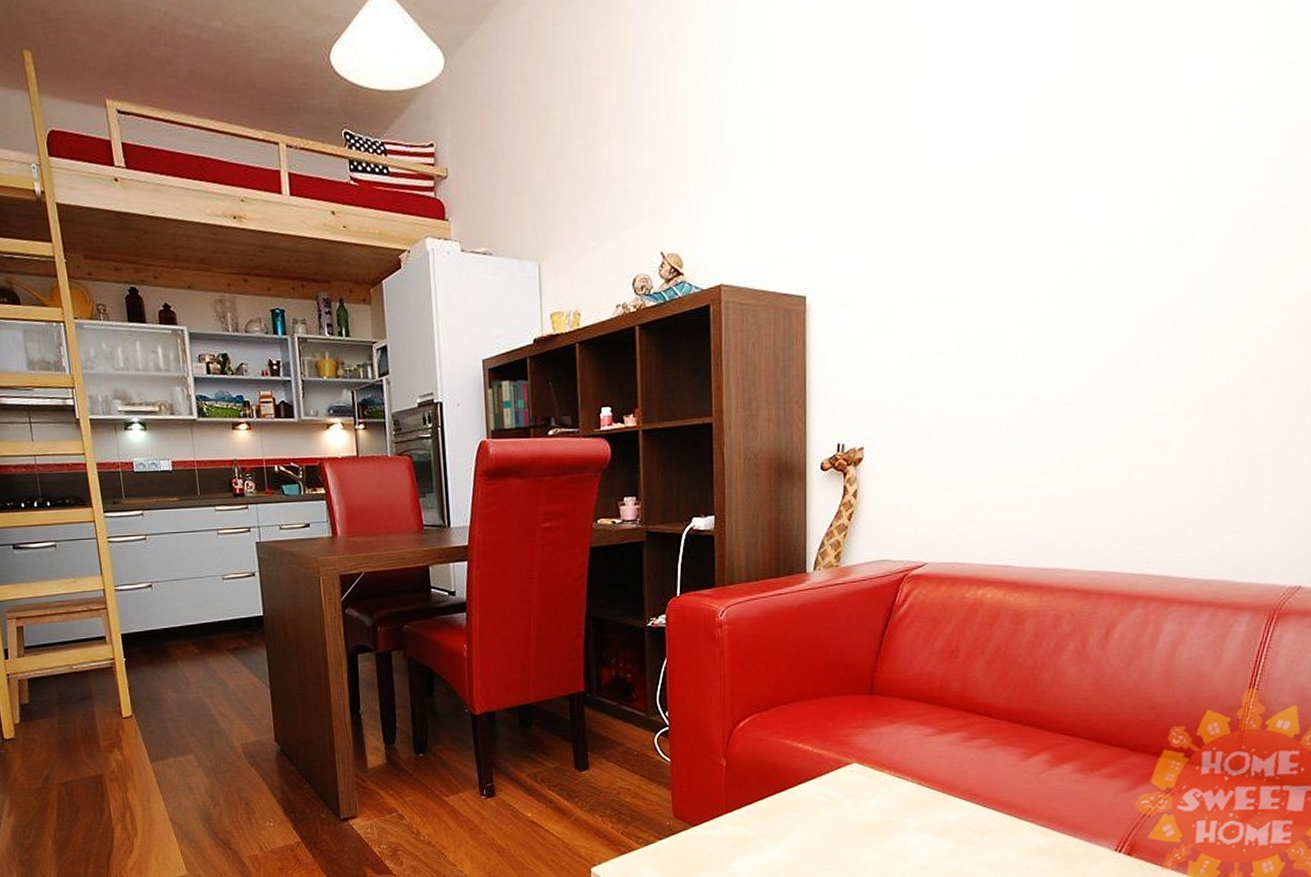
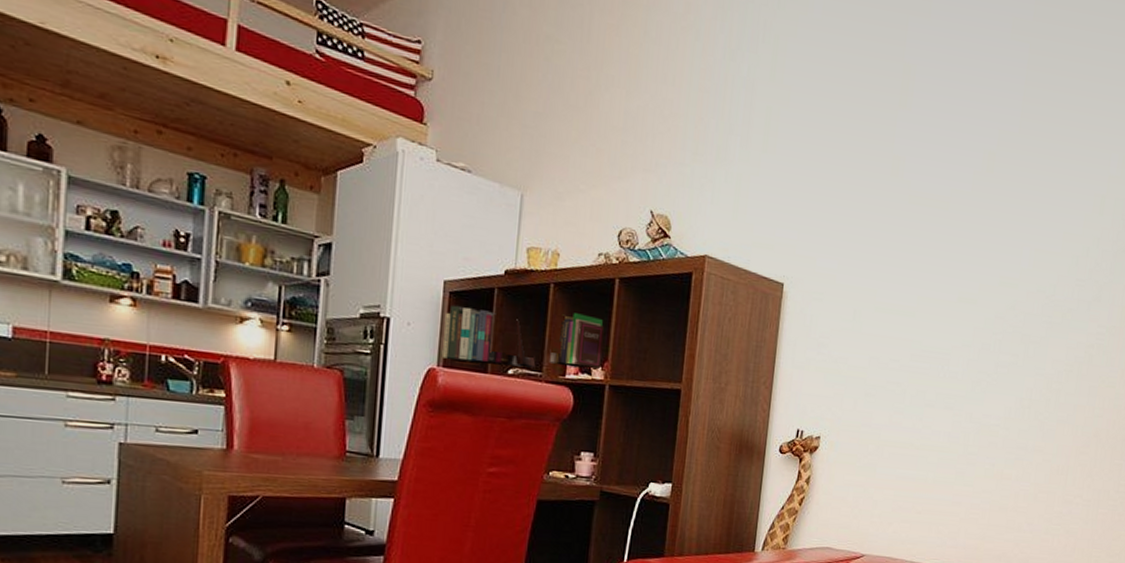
books: none [583,366,633,420] -> present [549,313,605,369]

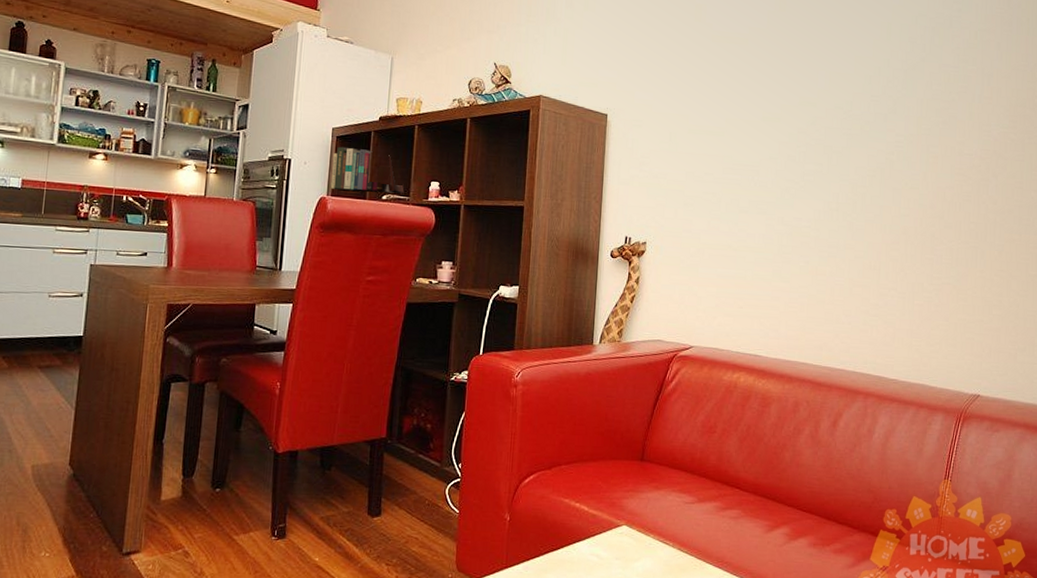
books: present [549,313,605,369] -> none [415,148,460,192]

